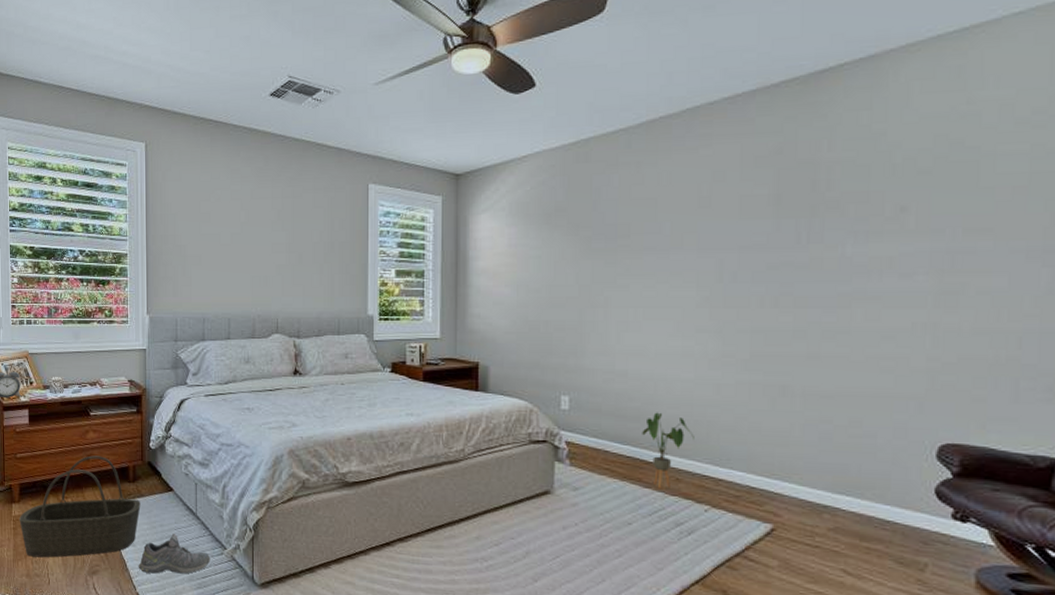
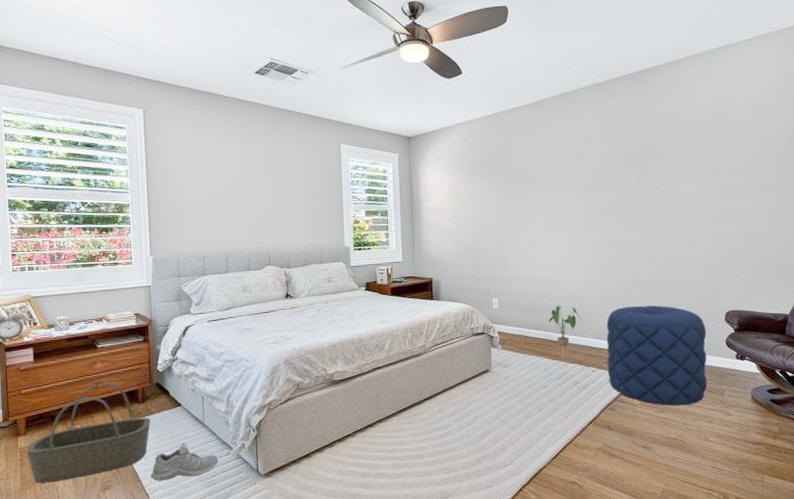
pouf: none [728,422,901,578] -> present [606,305,707,406]

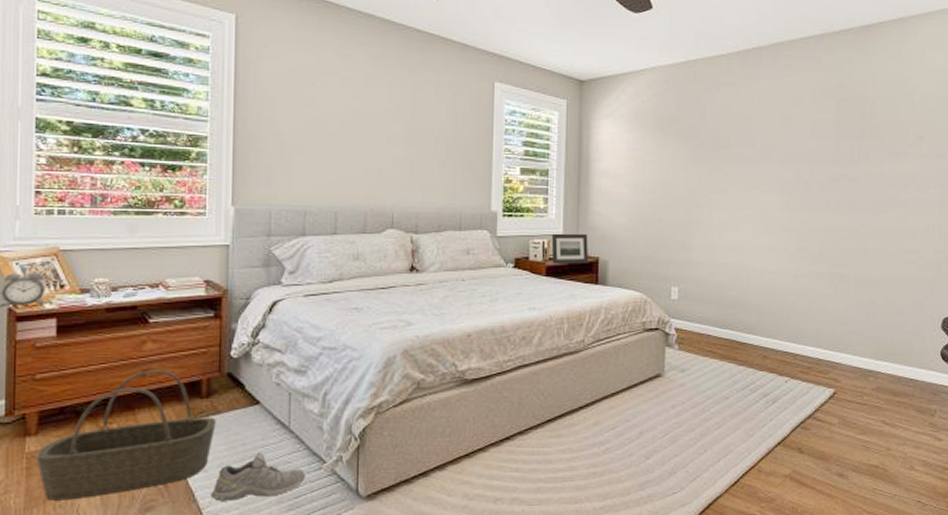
picture frame: none [393,259,425,286] -> present [551,233,589,264]
house plant: present [549,305,583,360] -> none [737,299,778,366]
pouf: present [606,305,707,406] -> none [803,305,919,427]

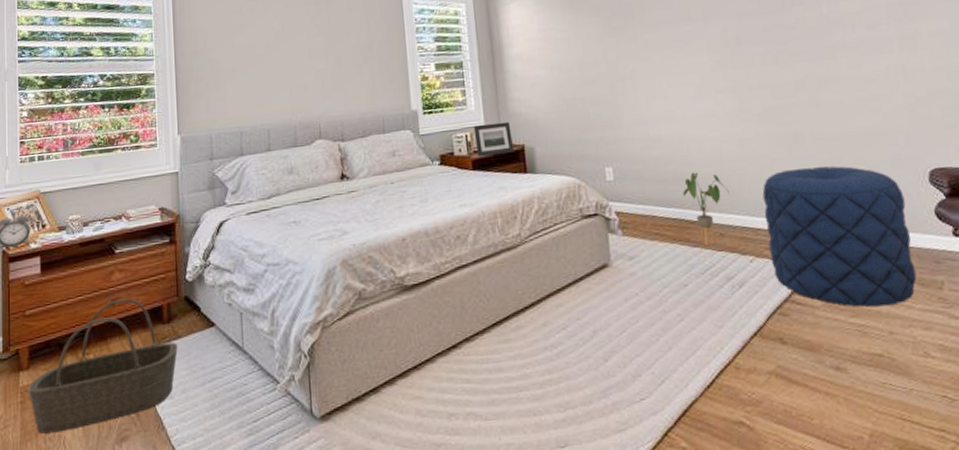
athletic shoe: present [210,452,306,501] -> none [177,375,262,428]
house plant: none [737,299,778,366] -> present [682,172,730,247]
pouf: none [803,305,919,427] -> present [762,166,917,307]

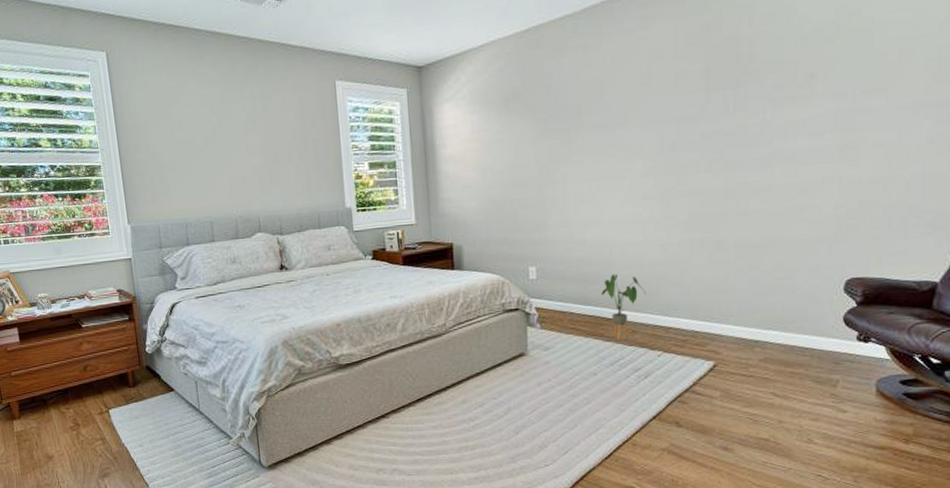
basket: present [28,298,178,434] -> none [22,365,144,468]
picture frame: present [473,121,515,157] -> none [404,221,444,253]
pouf: present [762,166,917,307] -> none [677,272,816,399]

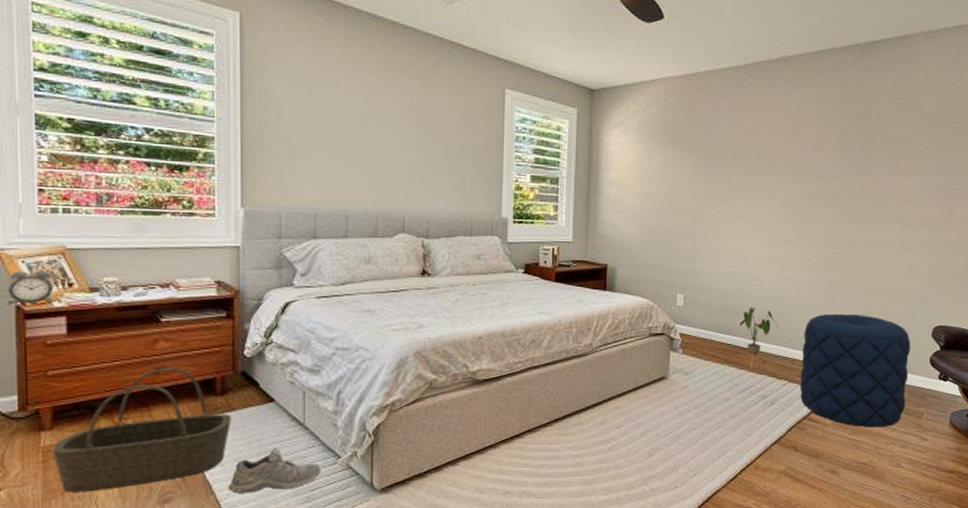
basket: none [22,365,144,468] -> present [52,368,232,493]
athletic shoe: none [147,430,218,470] -> present [227,448,322,493]
pouf: none [677,272,816,399] -> present [799,313,911,428]

